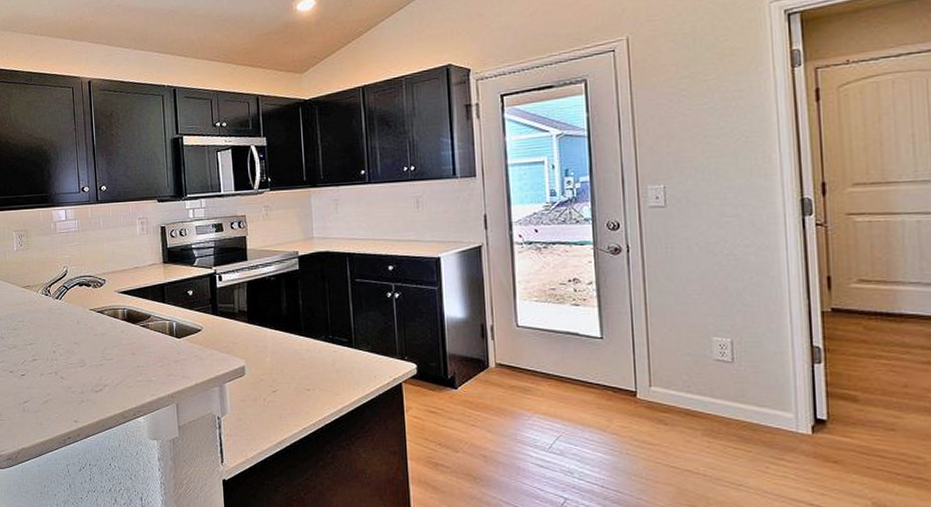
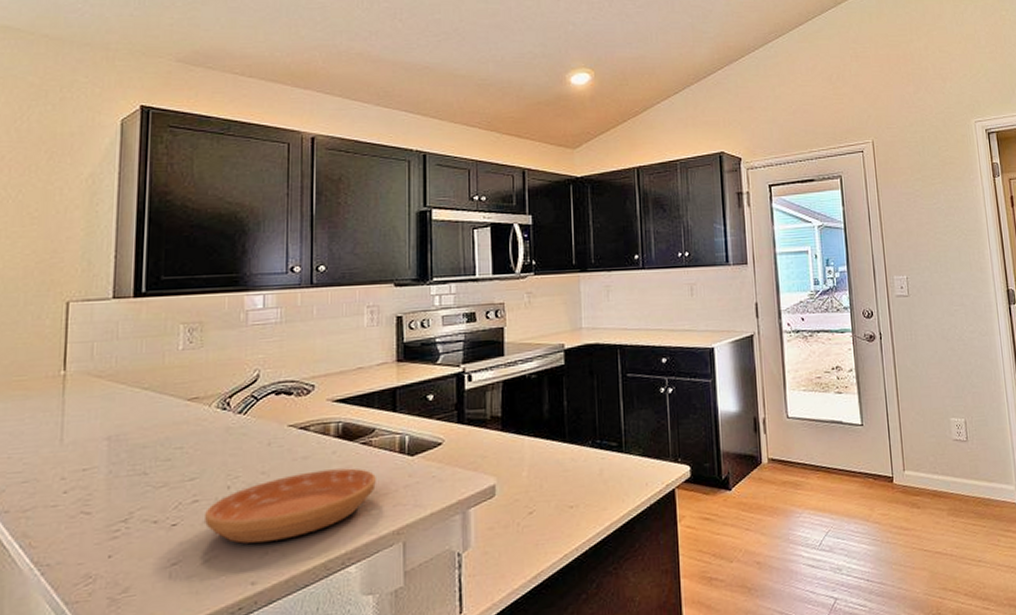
saucer: none [40,344,154,394] -> present [203,468,376,544]

